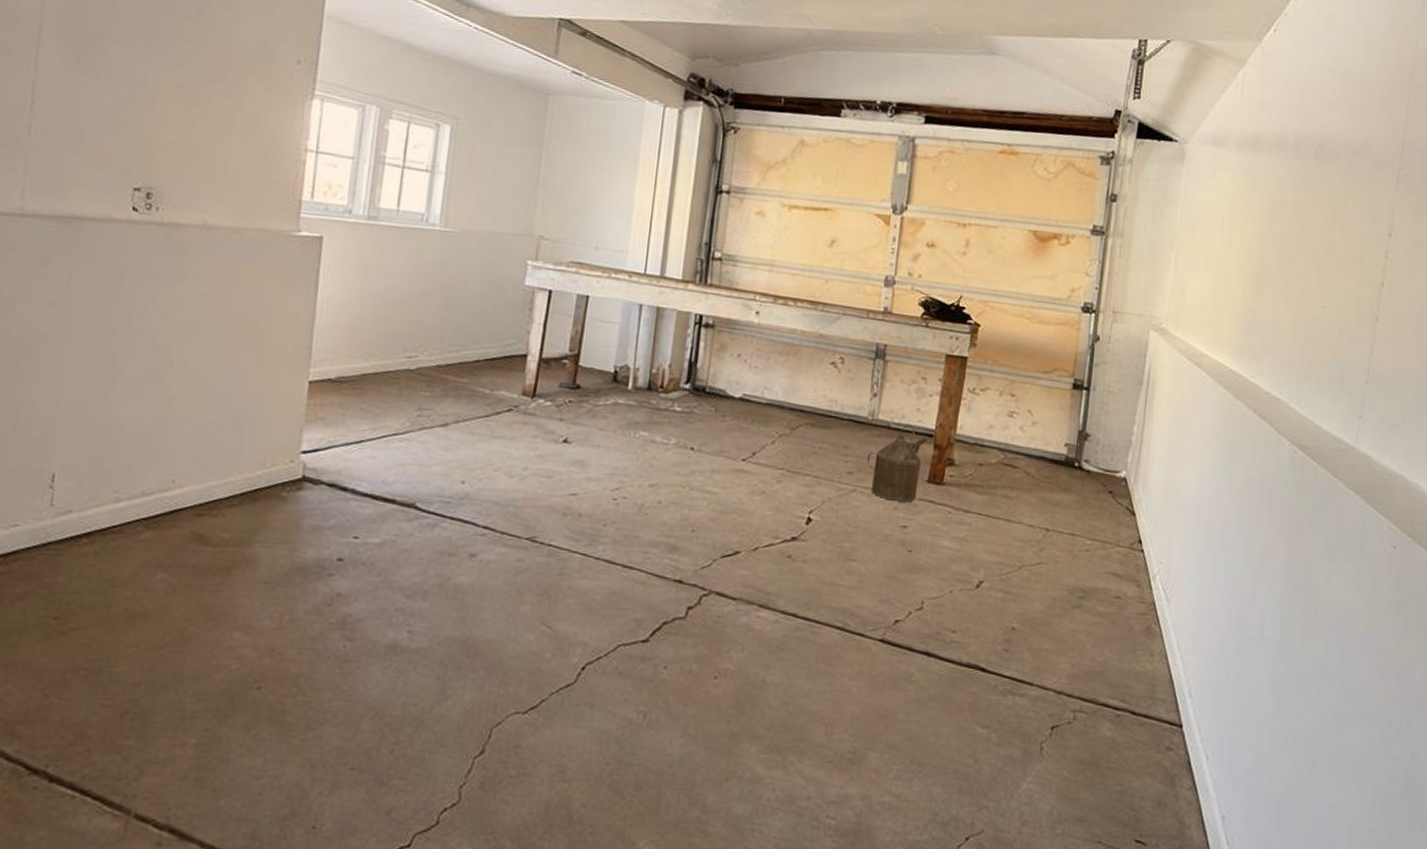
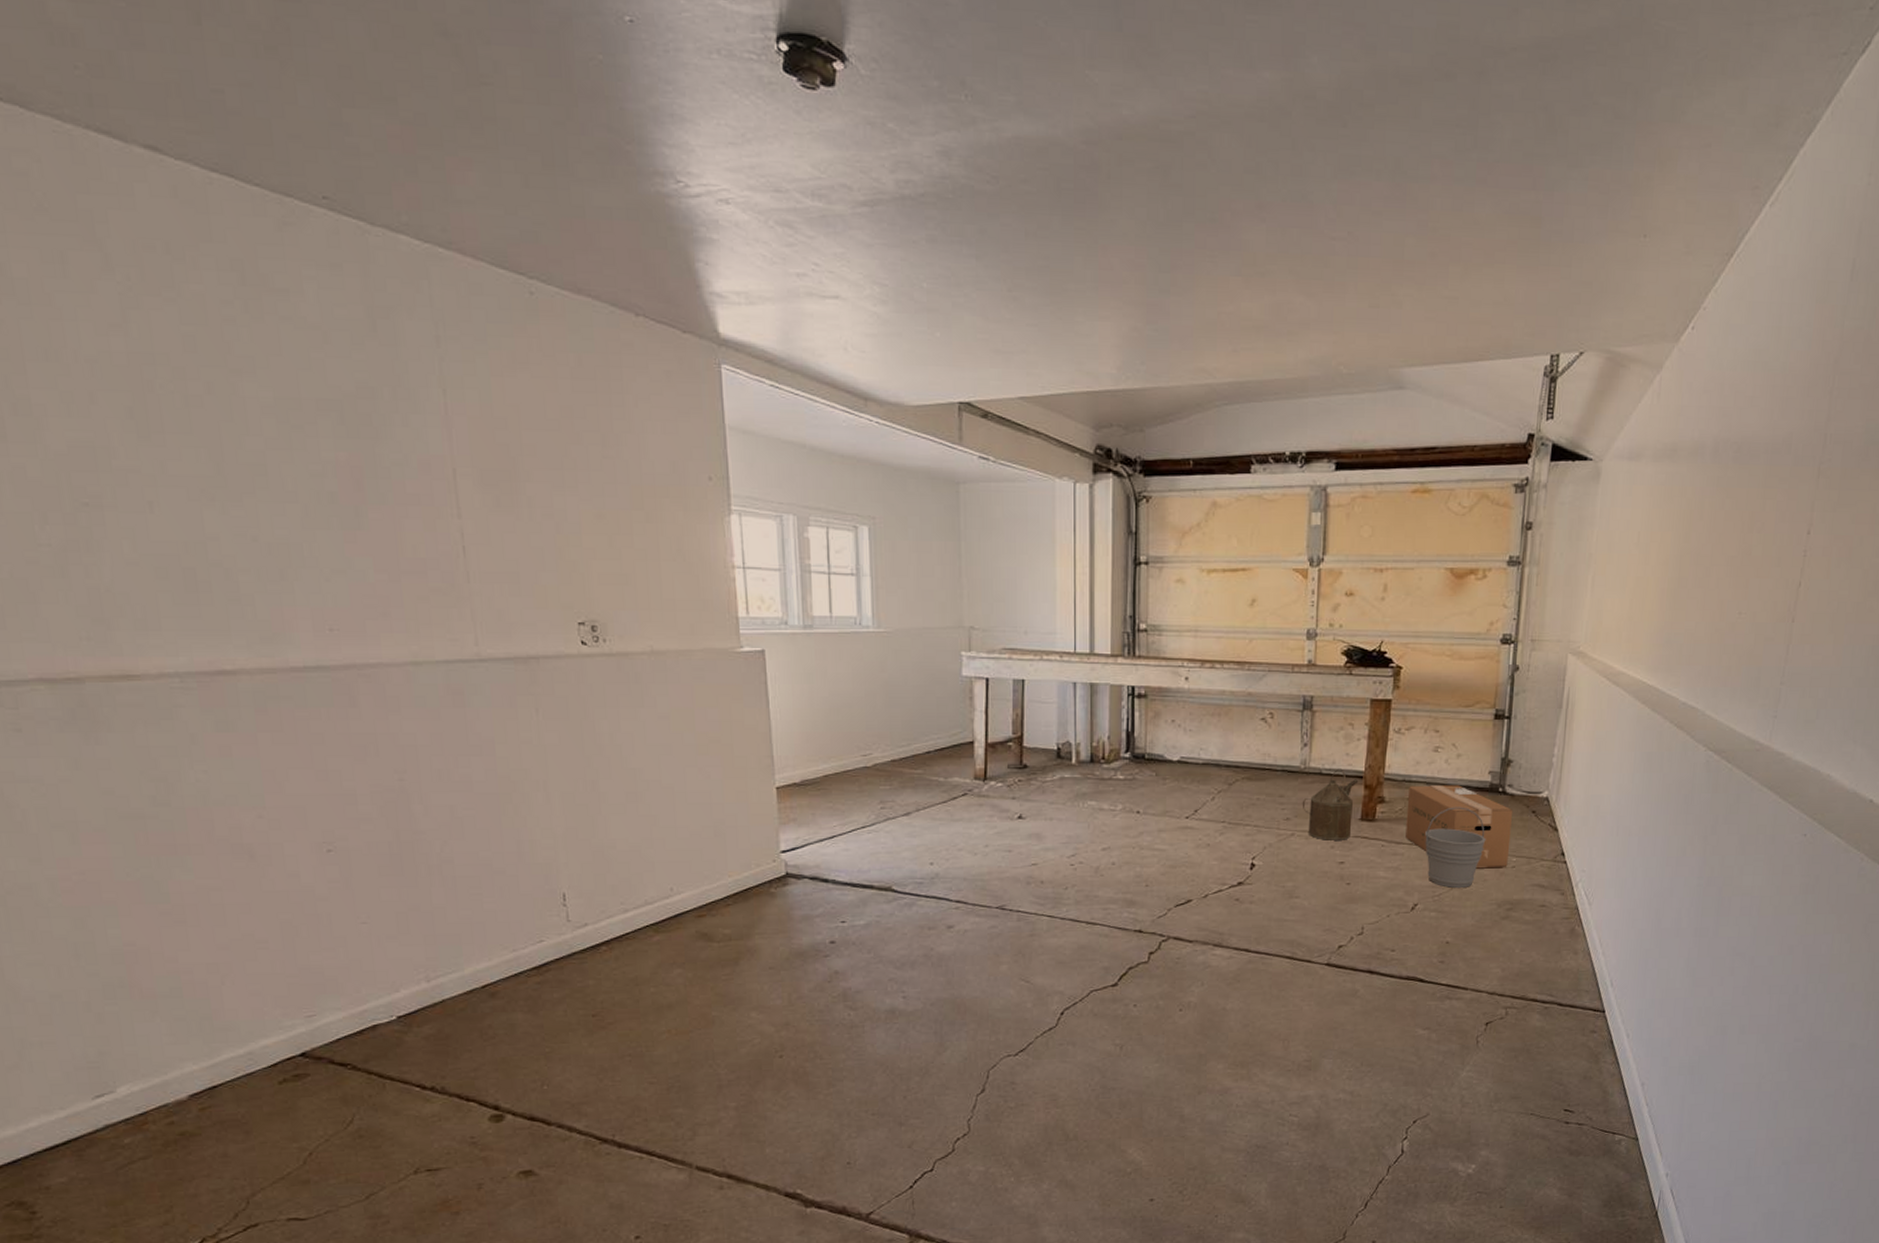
box: none [974,450,1089,551] -> present [1406,785,1513,869]
bucket: none [994,478,1059,568] -> present [1425,807,1486,888]

